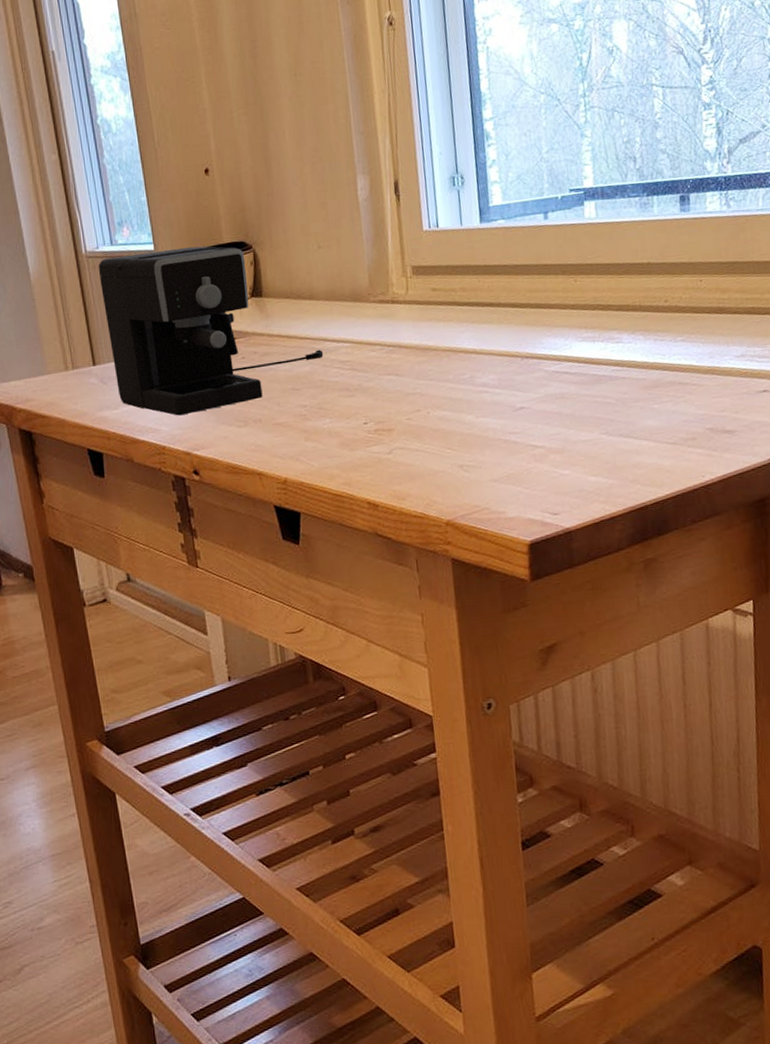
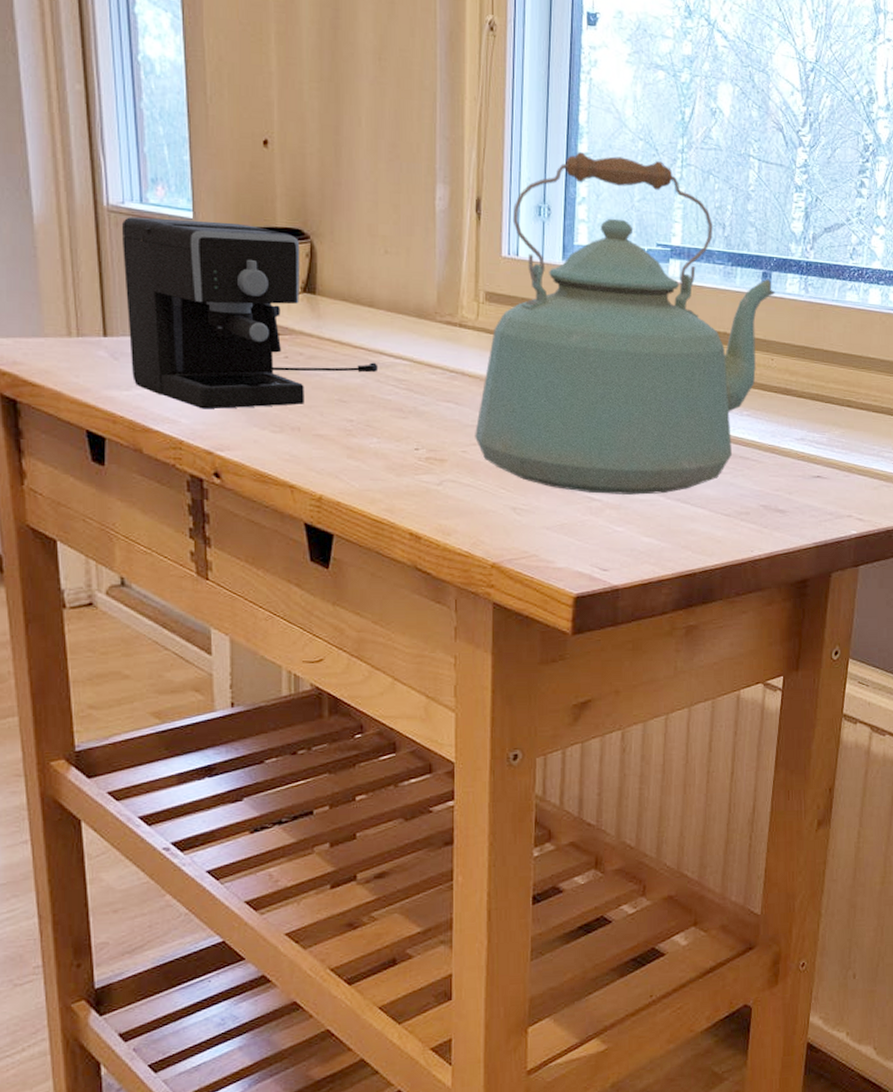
kettle: none [416,110,696,442] -> present [475,152,776,495]

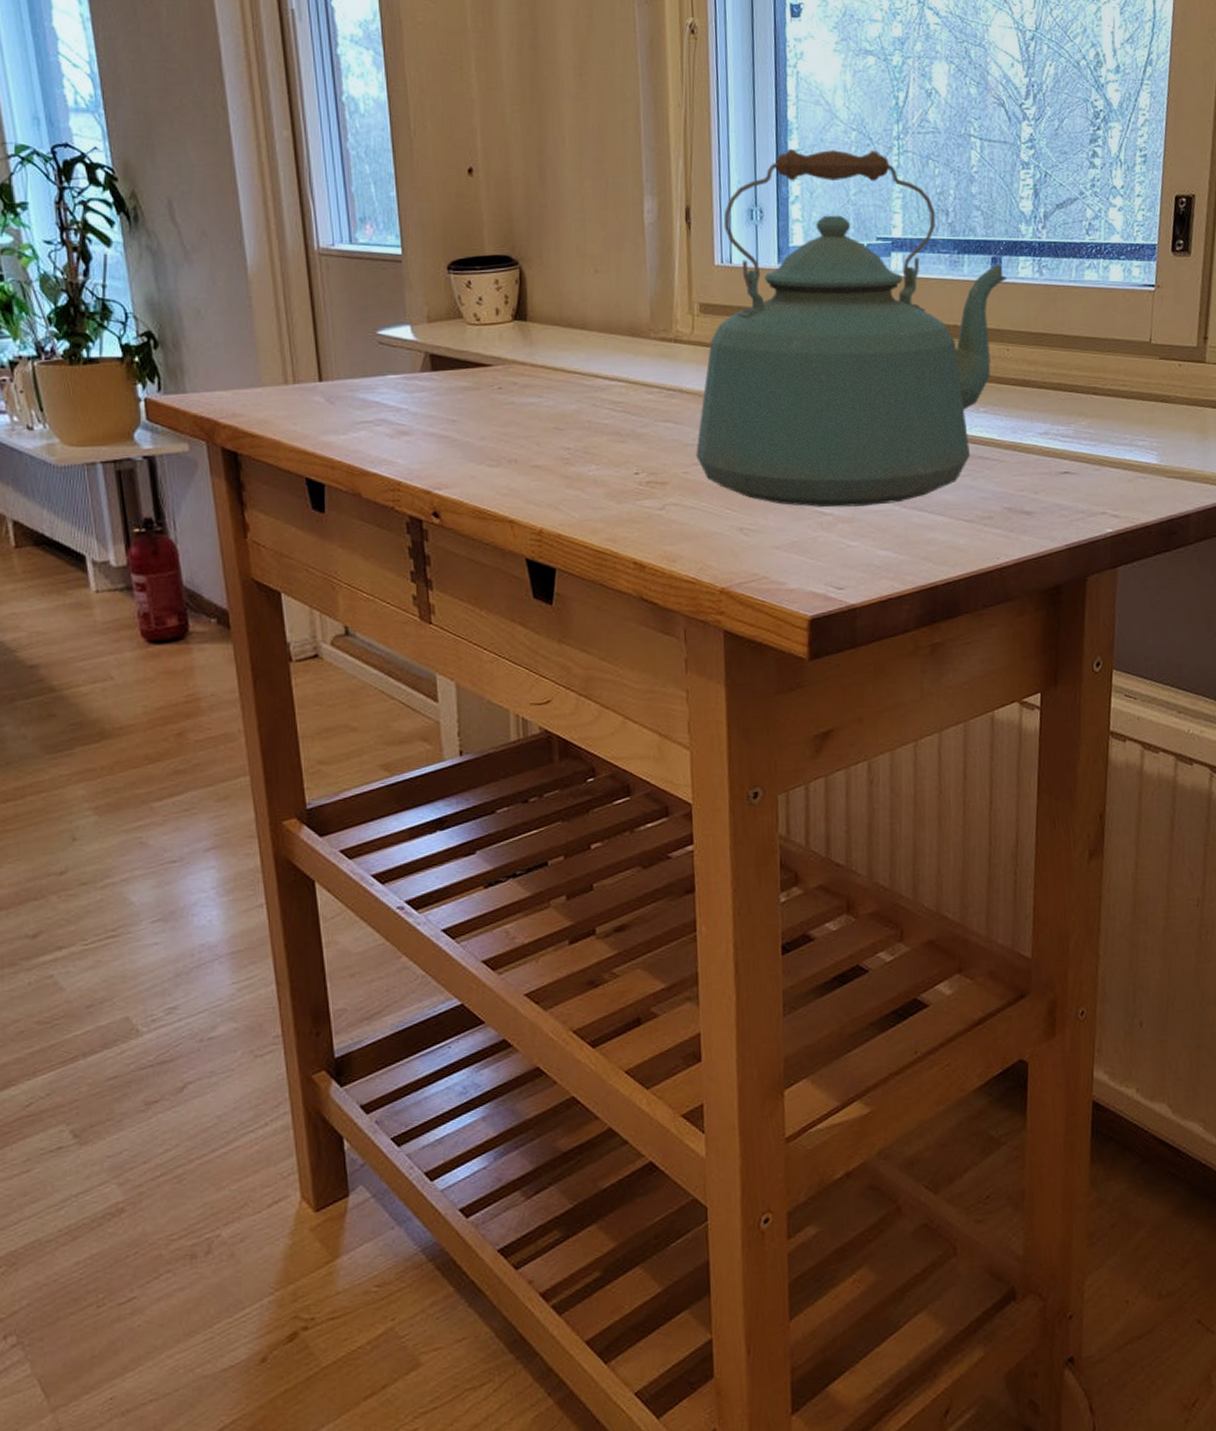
coffee maker: present [123,217,379,410] -> none [333,255,594,448]

